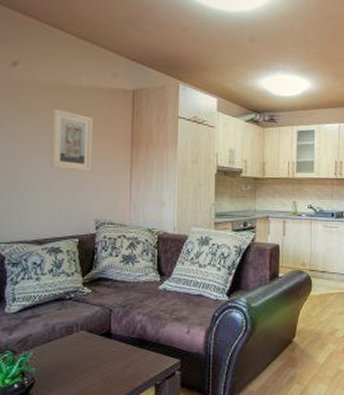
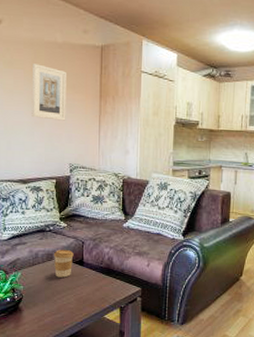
coffee cup: none [74,319,99,354] -> present [53,249,74,278]

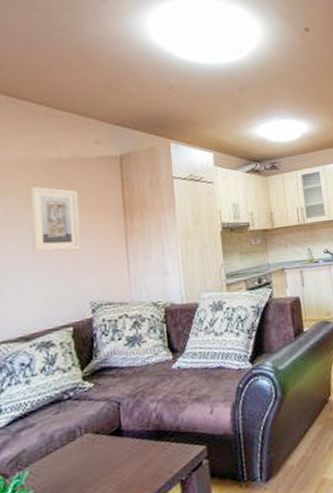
coffee cup: present [53,249,74,278] -> none [77,418,107,463]

